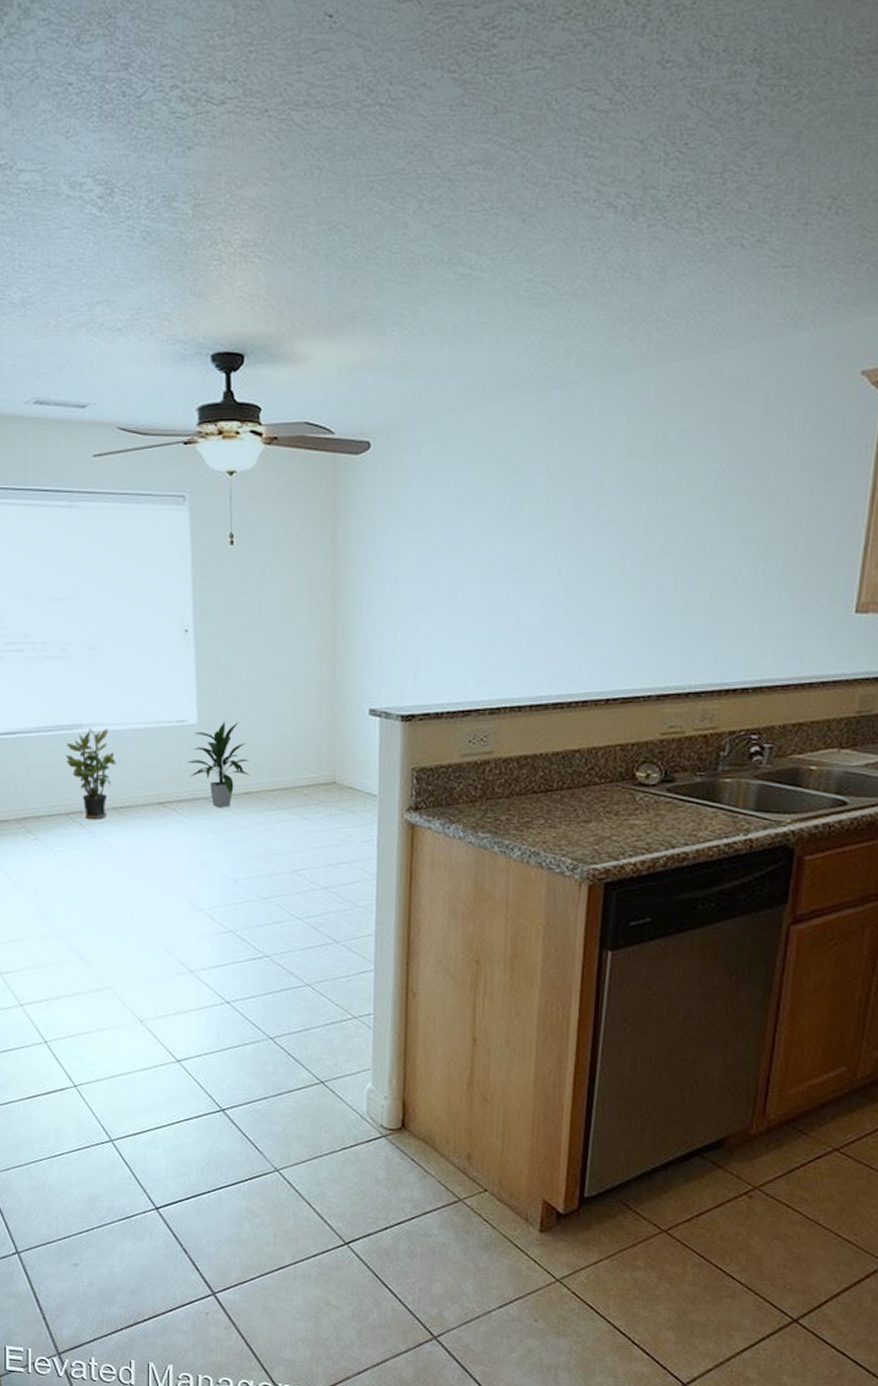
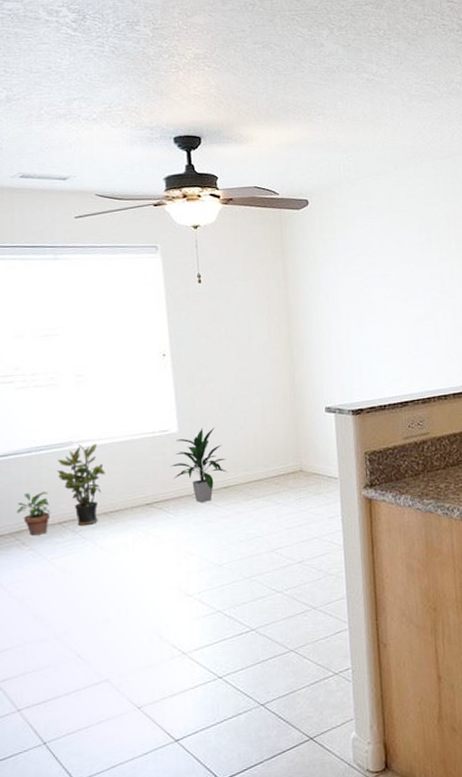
potted plant: none [22,776,59,824] -> present [16,491,52,535]

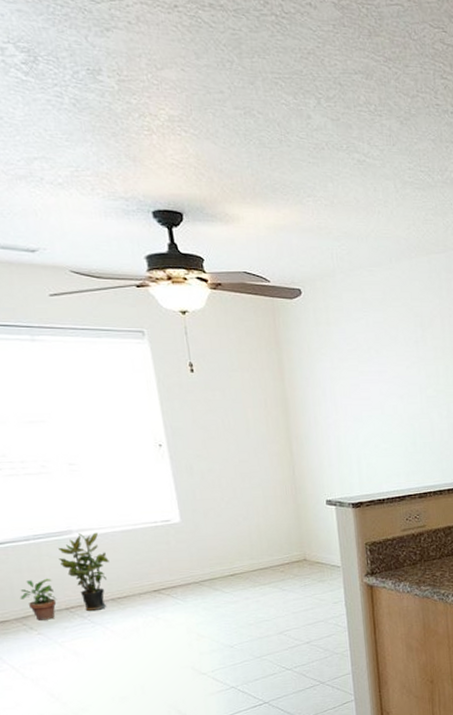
indoor plant: present [171,427,227,502] -> none [176,517,233,589]

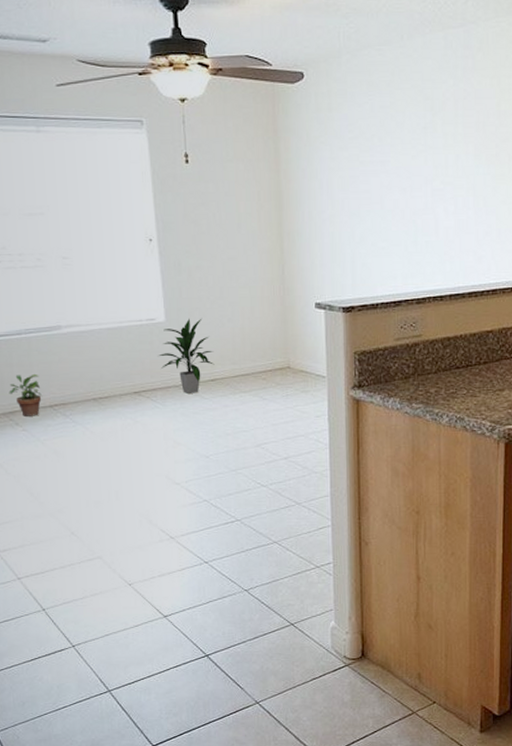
potted plant: present [58,532,109,611] -> none [47,329,94,409]
indoor plant: none [176,517,233,589] -> present [158,318,215,393]

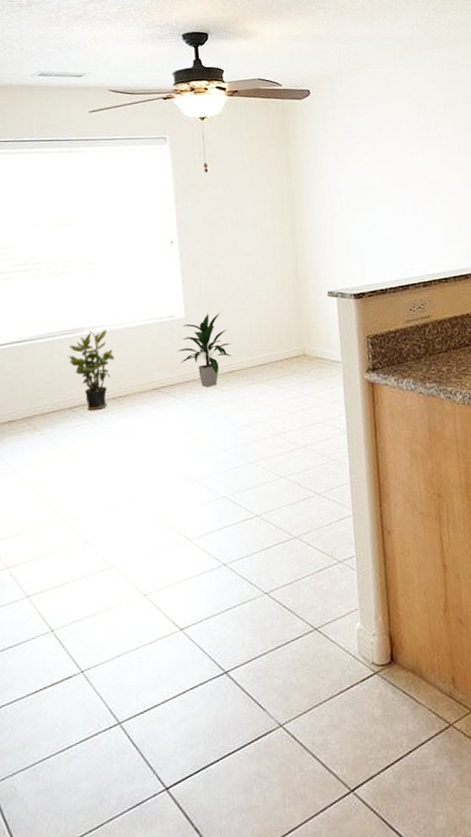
potted plant: present [9,373,43,416] -> none [29,376,63,420]
potted plant: none [47,329,94,409] -> present [69,329,115,410]

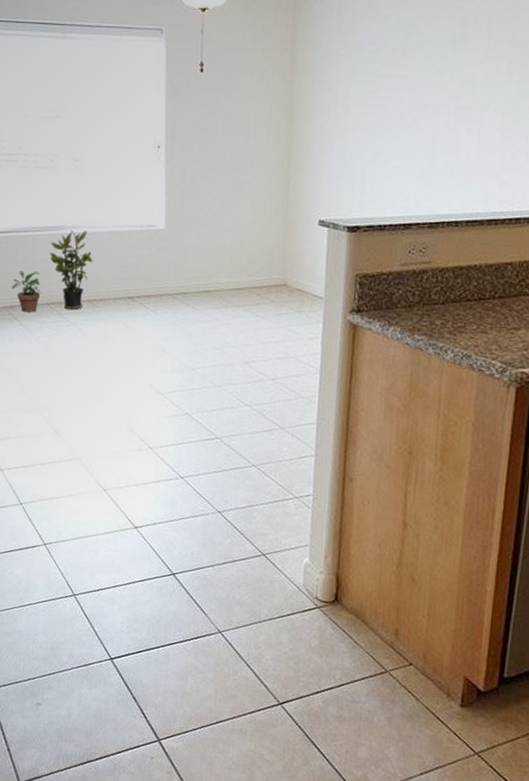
potted plant: none [29,376,63,420] -> present [11,271,42,312]
indoor plant: present [178,312,232,387] -> none [155,227,210,304]

